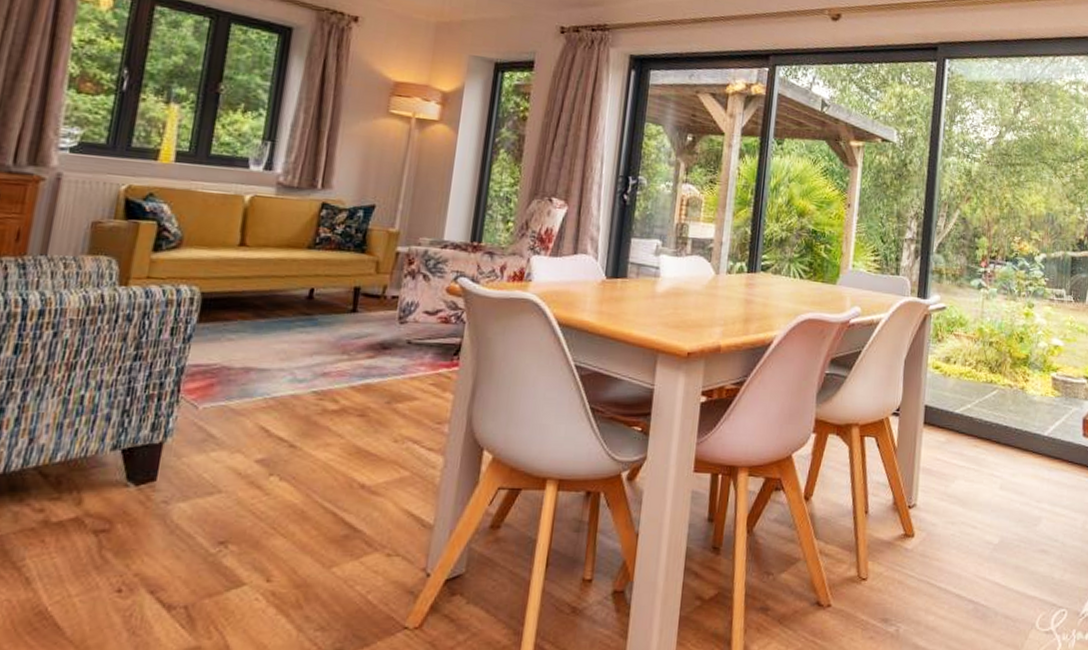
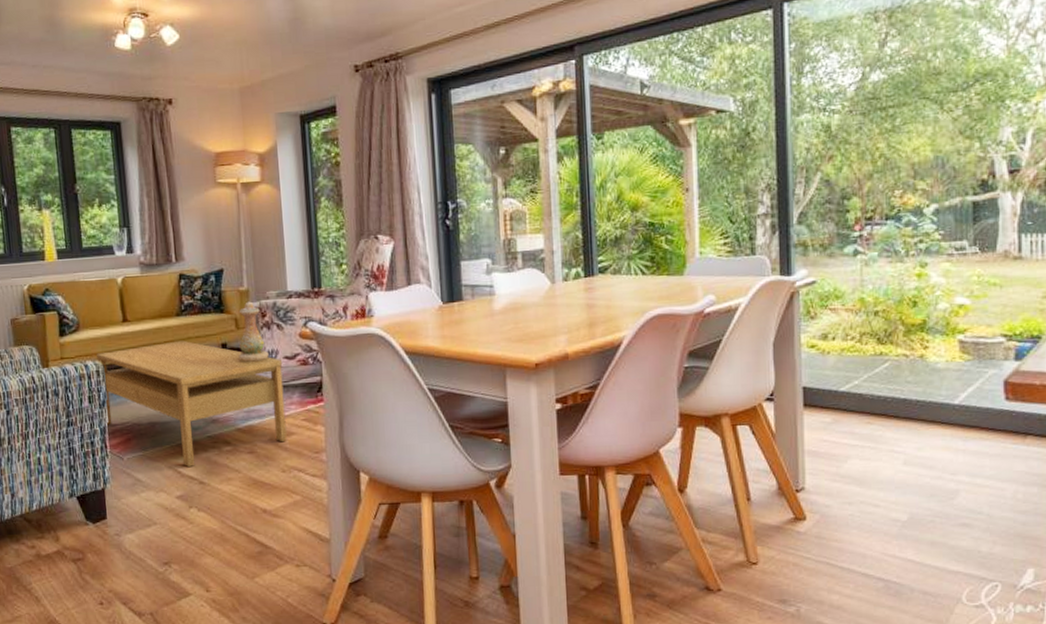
coffee table: none [184,276,420,425] -> present [97,340,287,467]
vase: none [370,245,408,314] -> present [238,301,269,363]

